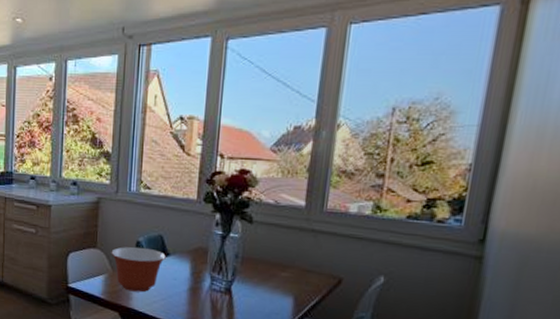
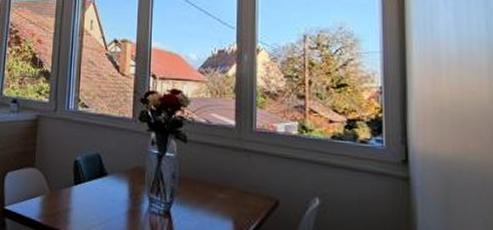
mixing bowl: present [111,247,166,293] -> none [49,166,104,216]

